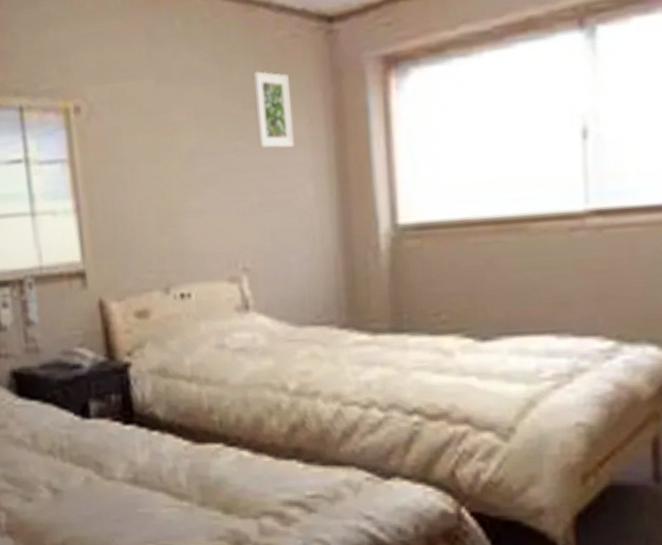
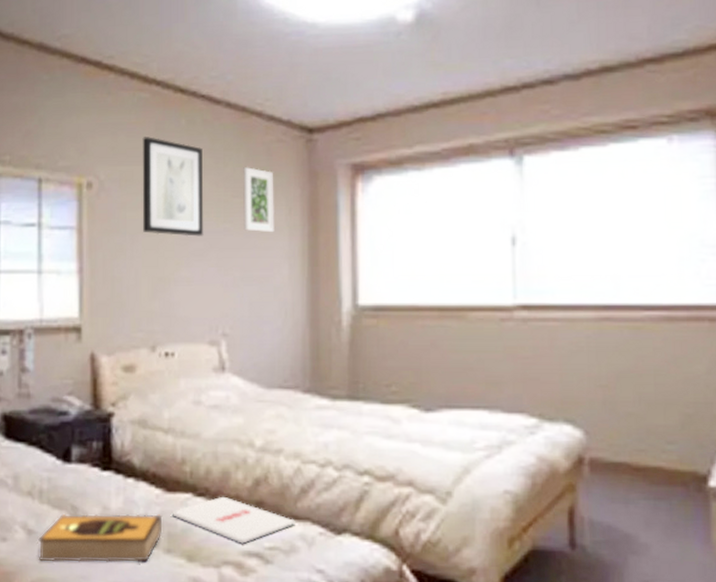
hardback book: none [64,467,195,520] -> present [38,513,163,562]
wall art: none [132,45,213,161] -> present [142,137,204,237]
magazine: none [202,444,339,493] -> present [171,496,295,544]

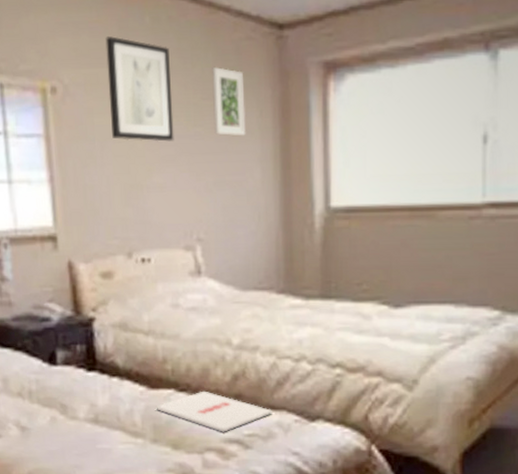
hardback book: present [38,513,163,562] -> none [31,409,149,454]

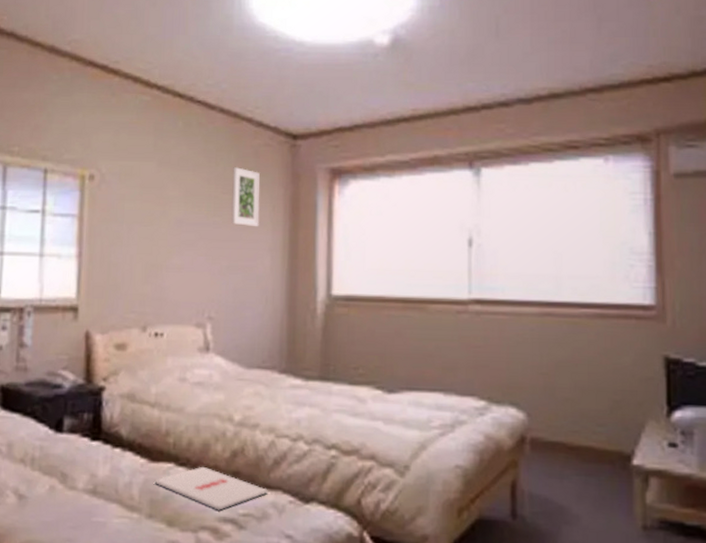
wall art: present [105,36,174,142] -> none [139,136,197,228]

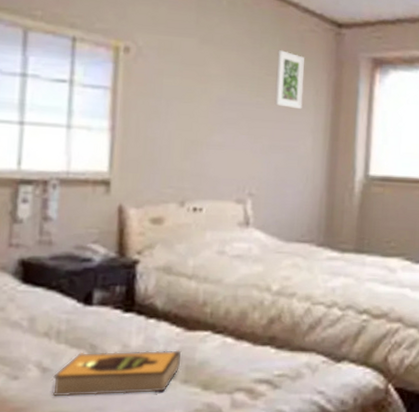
hardback book: none [27,480,146,527] -> present [52,350,182,397]
magazine: present [154,466,268,510] -> none [190,333,303,373]

